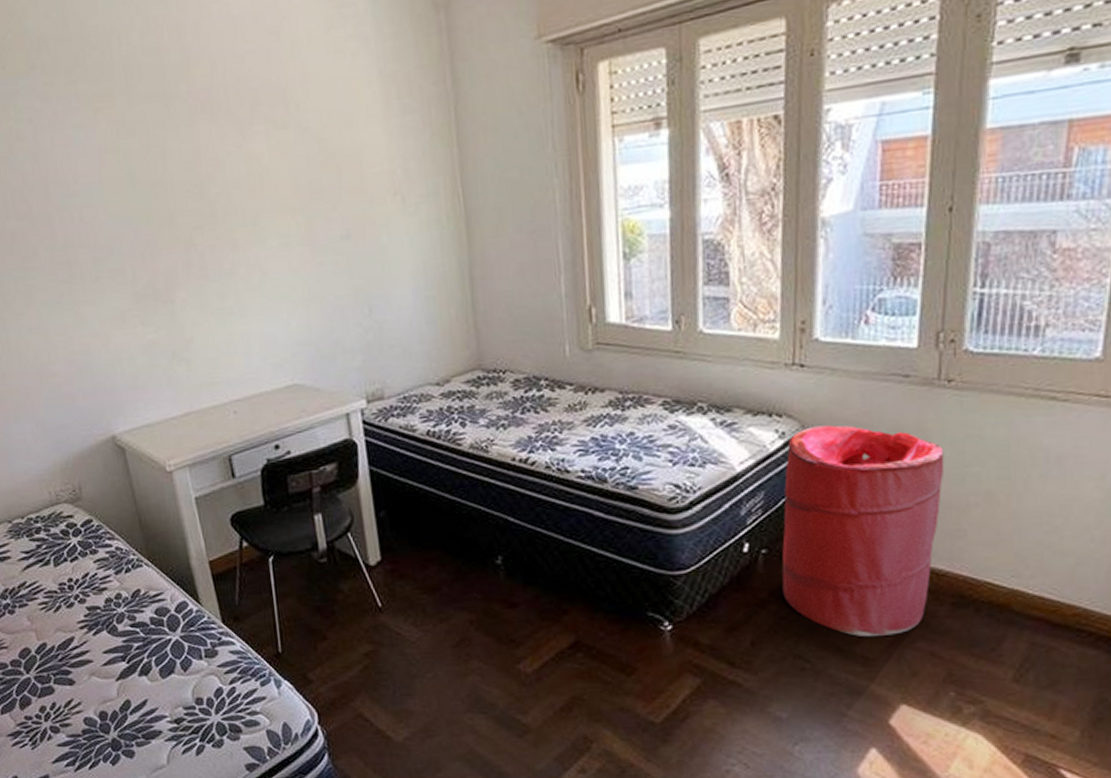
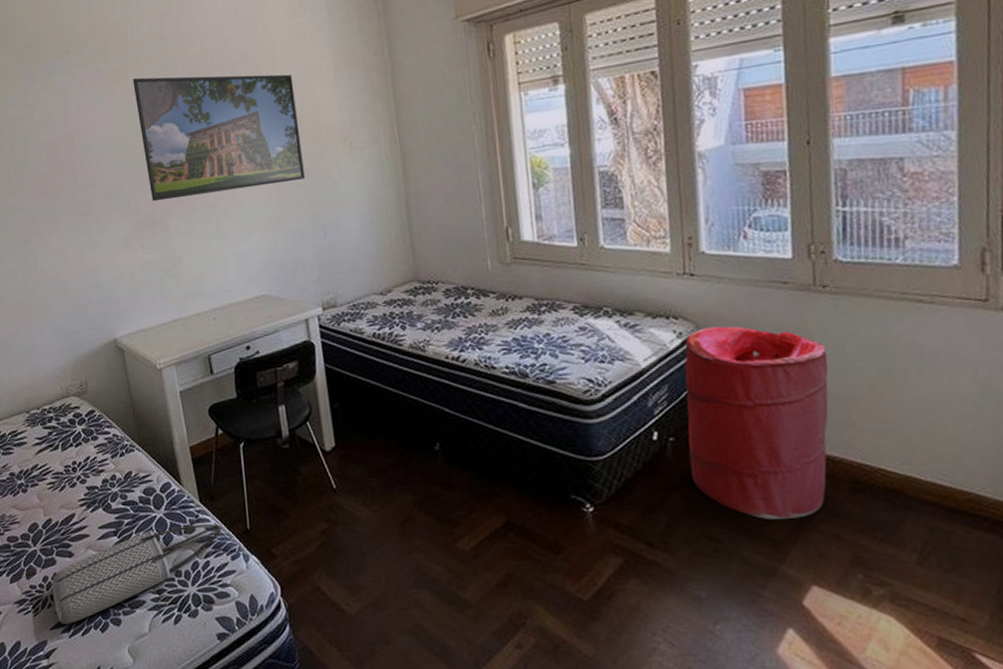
tote bag: none [50,647,249,757] -> present [51,524,221,624]
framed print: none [122,104,345,267] -> present [132,74,305,202]

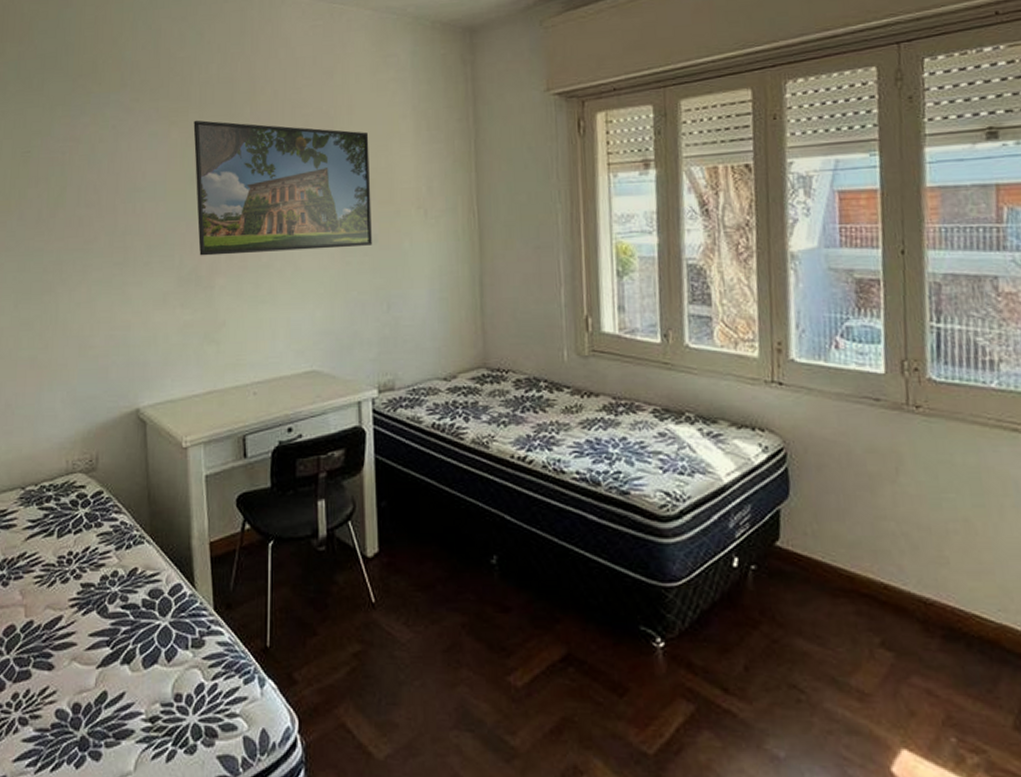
tote bag: present [51,524,221,624] -> none [21,638,236,756]
laundry hamper: present [685,326,829,519] -> none [769,442,921,668]

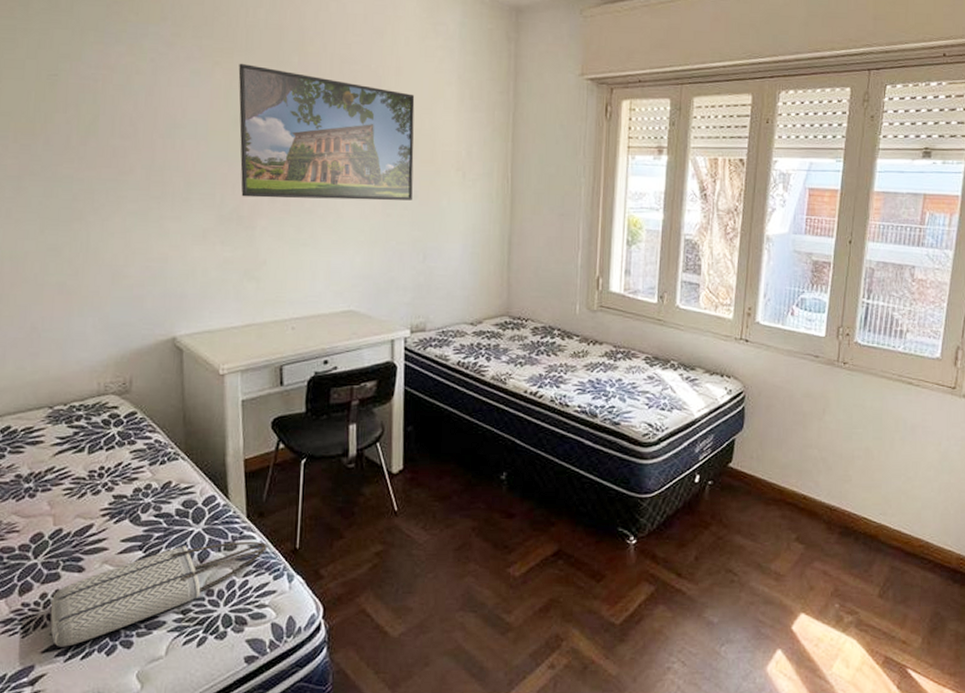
tote bag: none [21,638,236,756] -> present [50,542,267,647]

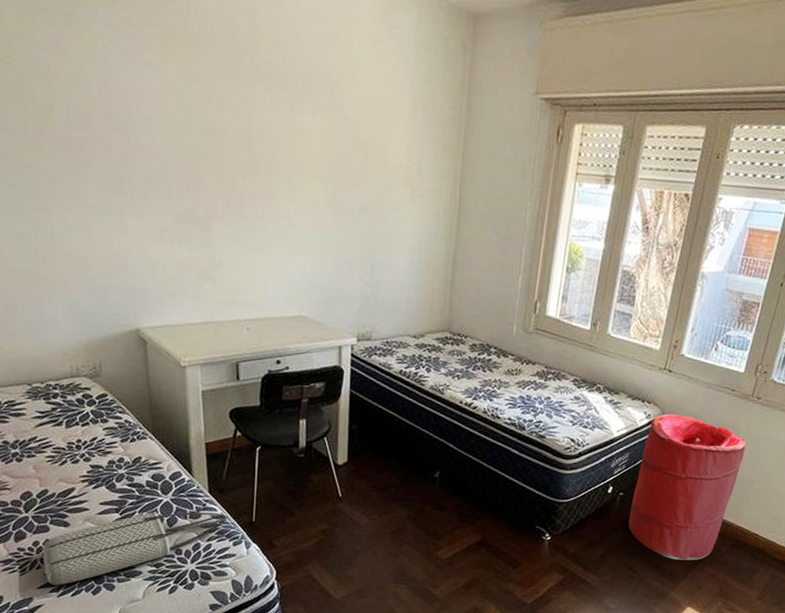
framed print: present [238,63,415,201] -> none [191,57,367,213]
laundry hamper: none [721,387,839,556] -> present [628,414,747,561]

